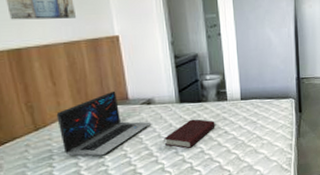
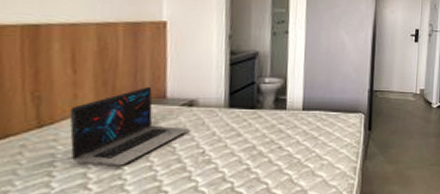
book: present [164,119,215,149] -> none [202,128,269,164]

